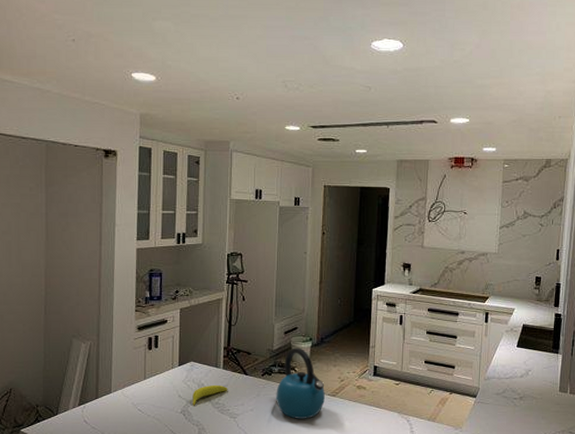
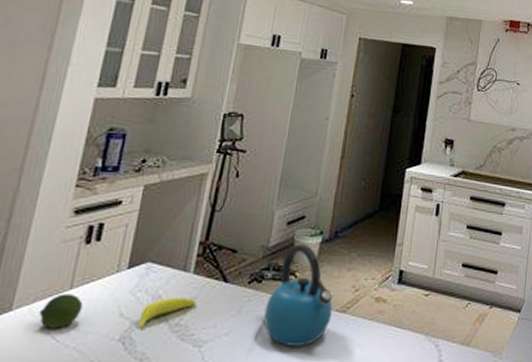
fruit: none [128,382,155,405] -> present [38,293,84,329]

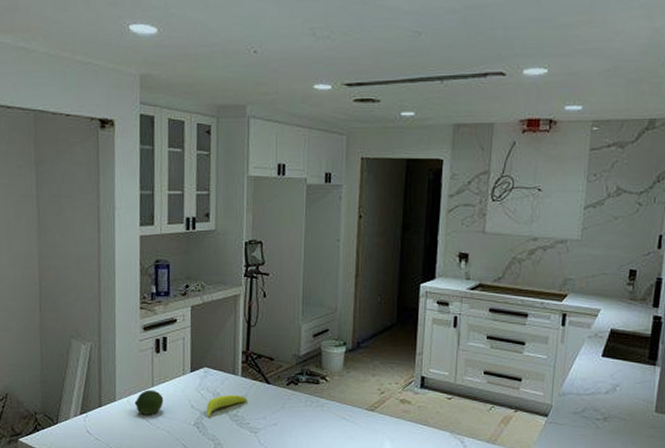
kettle: present [263,244,333,346] -> none [303,353,361,436]

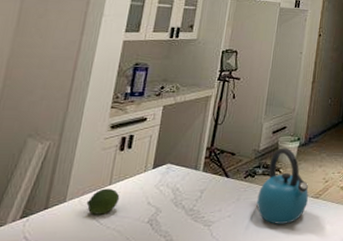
banana: present [207,394,248,418] -> none [163,189,206,214]
kettle: none [303,353,361,436] -> present [256,148,309,224]

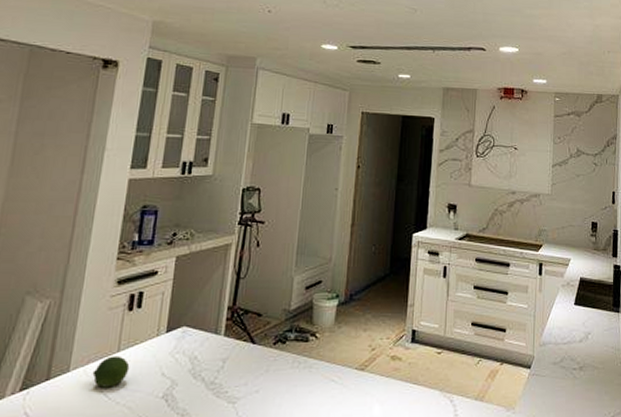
kettle: present [256,148,309,224] -> none [289,307,352,402]

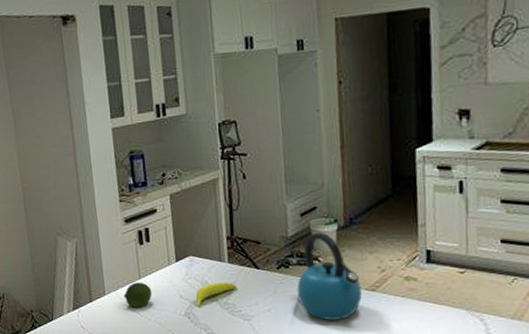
banana: none [179,357,229,387] -> present [196,281,237,307]
kettle: none [289,307,352,402] -> present [297,232,362,320]

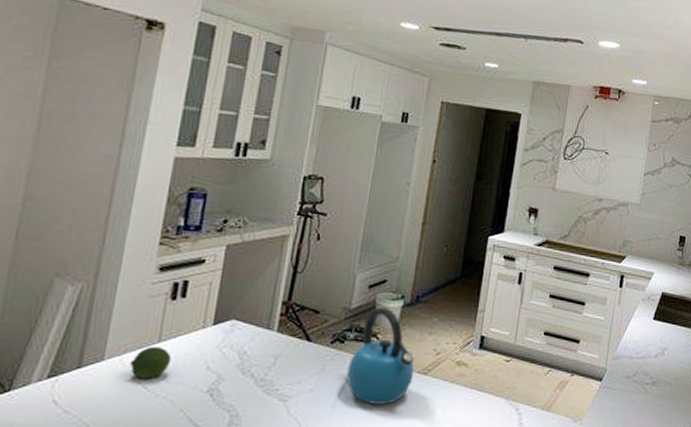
banana: present [196,281,237,307] -> none [226,353,281,382]

